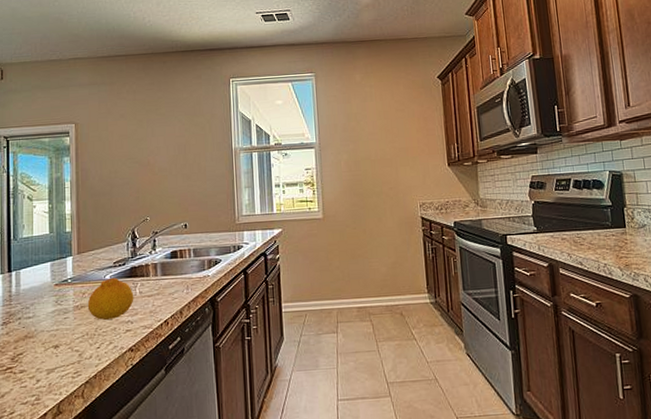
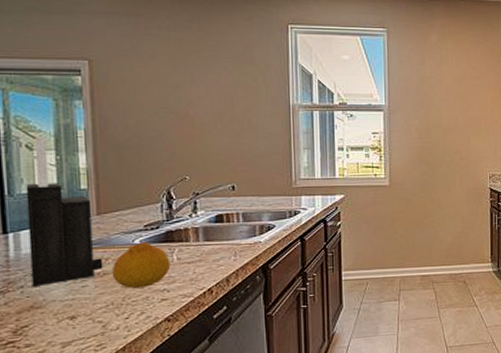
knife block: none [26,189,81,319] -> present [25,137,103,287]

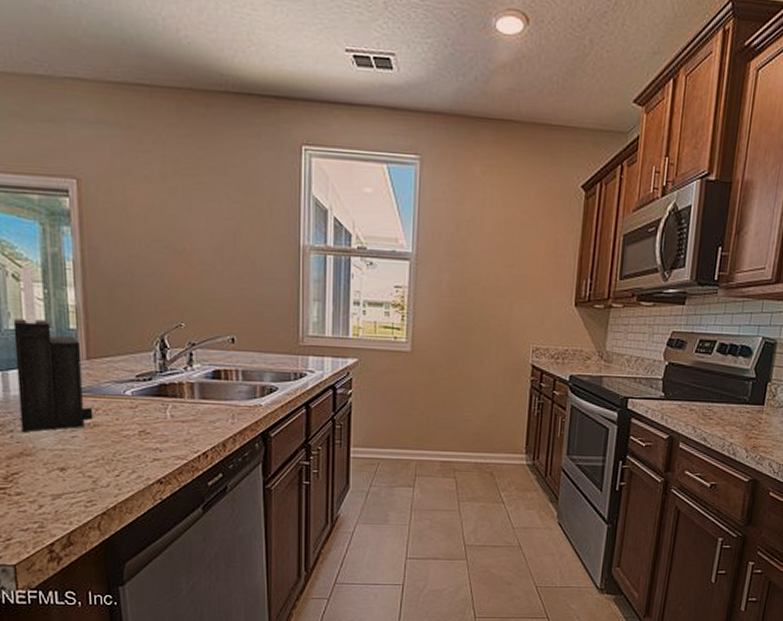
fruit: present [112,242,171,288] -> none [102,394,164,444]

